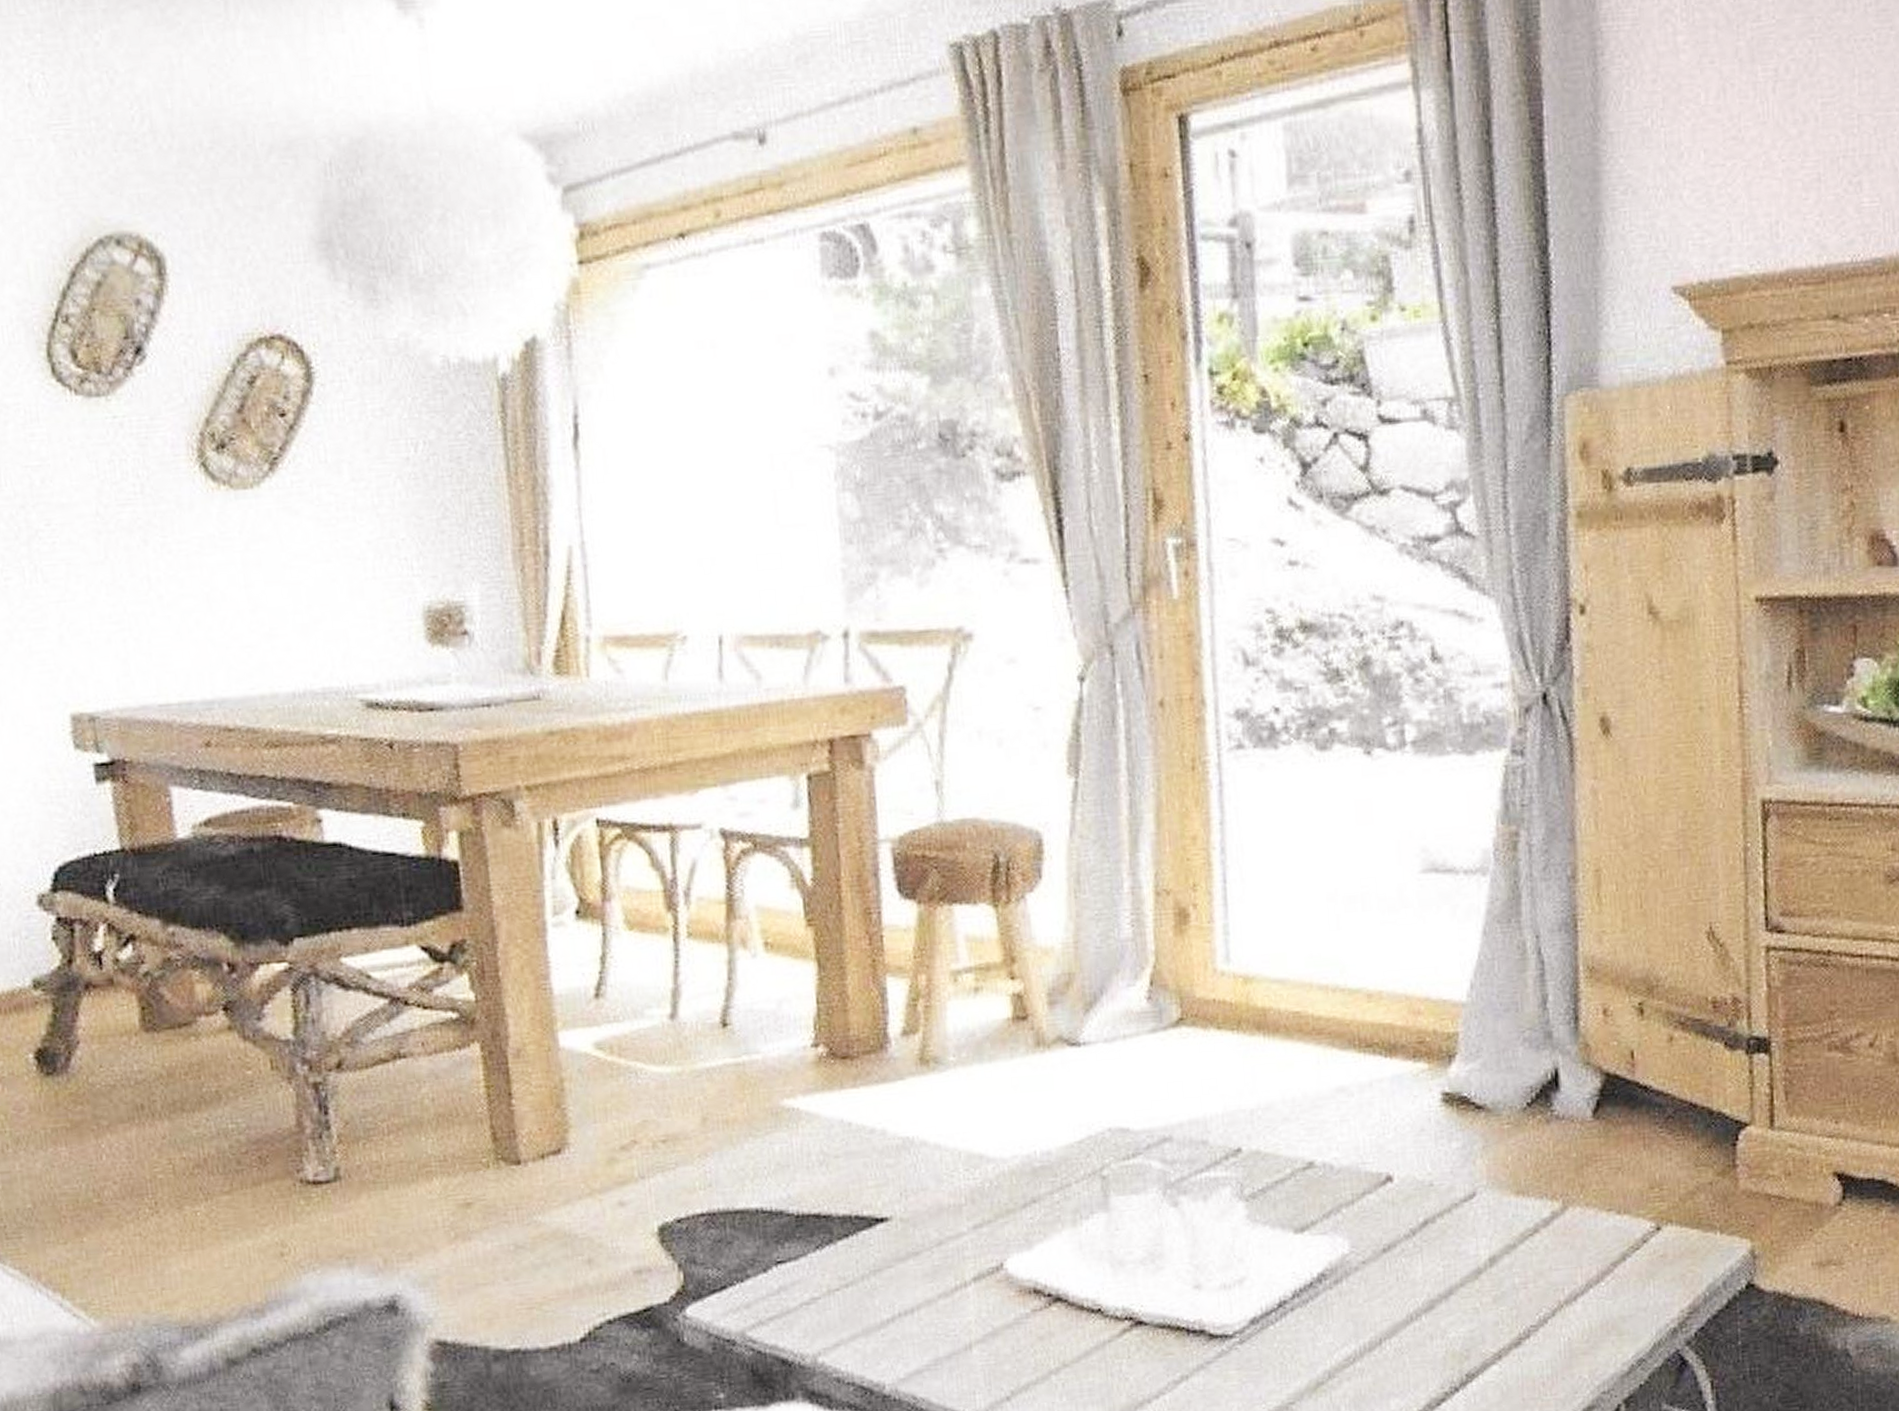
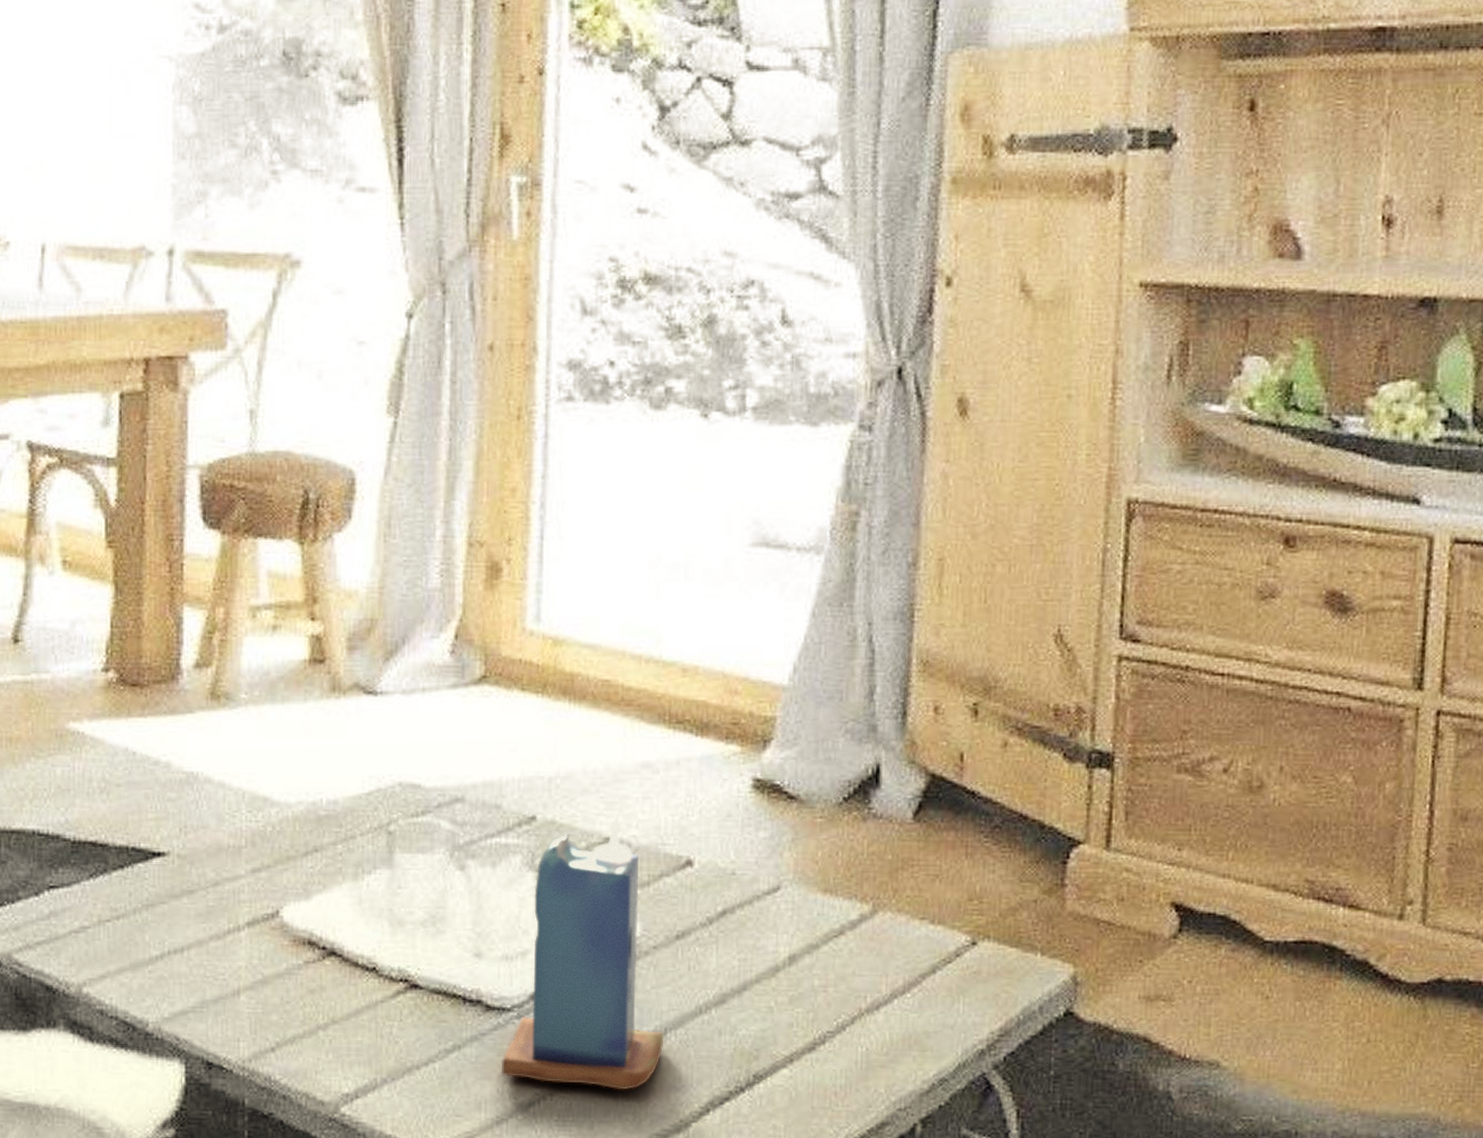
candle: none [1228,1142,1380,1402] -> present [501,818,664,1090]

